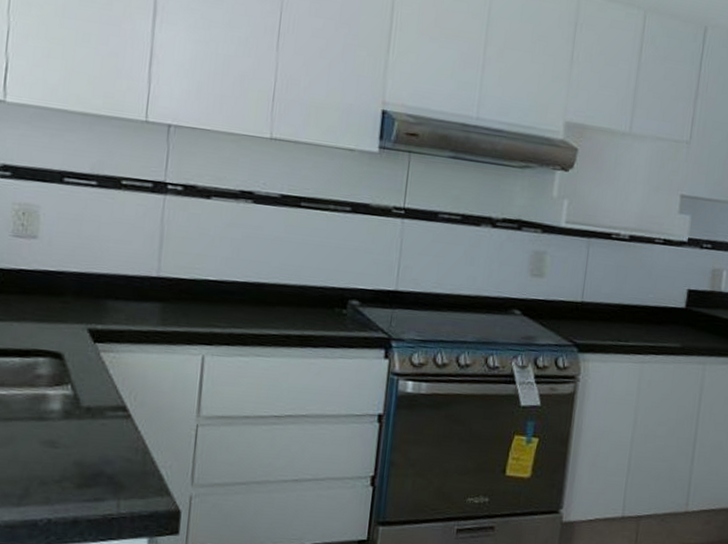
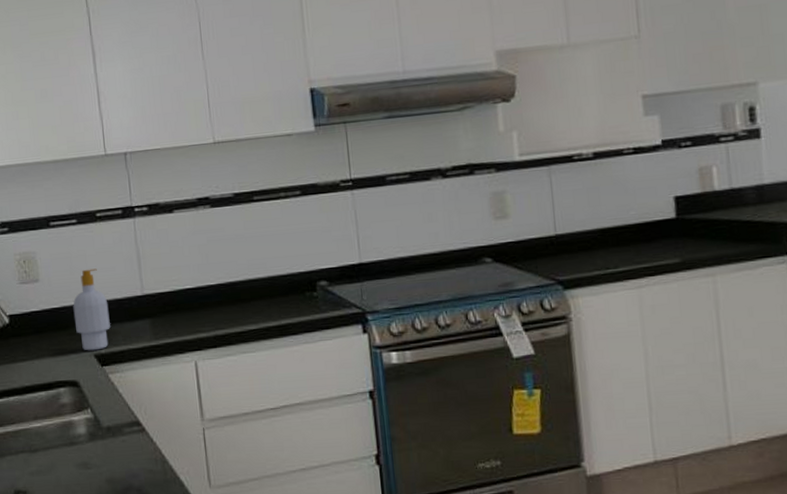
soap bottle: none [71,236,116,325] -> present [73,268,110,351]

